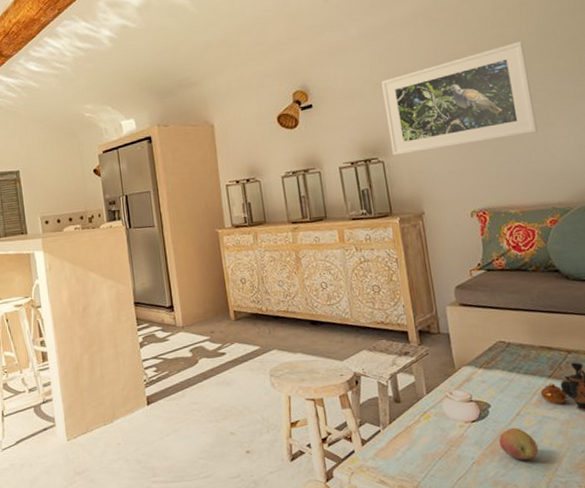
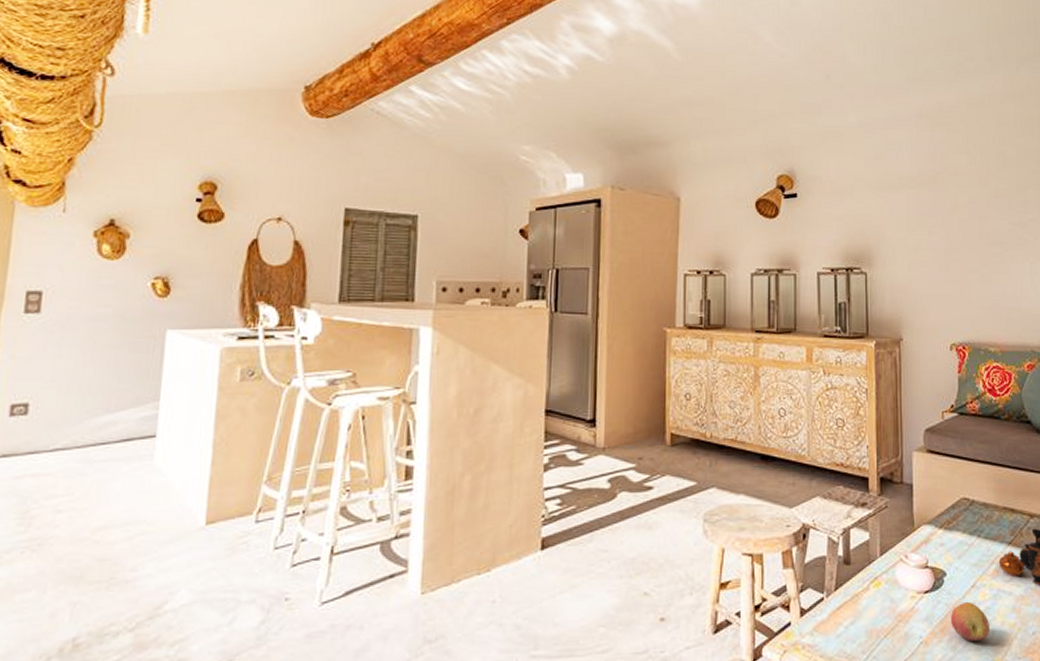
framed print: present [381,41,538,155] -> none [875,163,1026,268]

